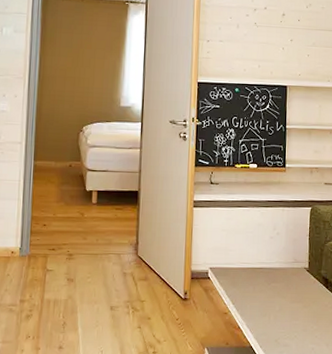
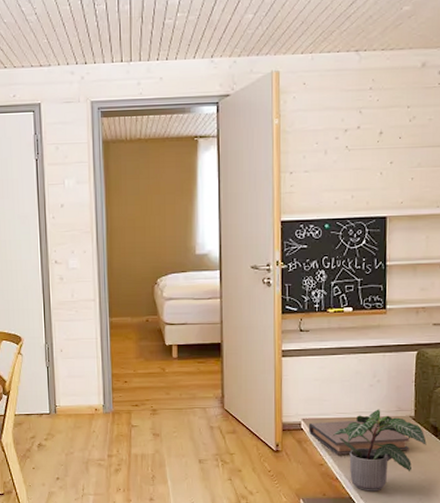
book: none [214,270,304,304] -> present [308,420,410,455]
potted plant: none [237,260,319,341] -> present [333,409,427,492]

